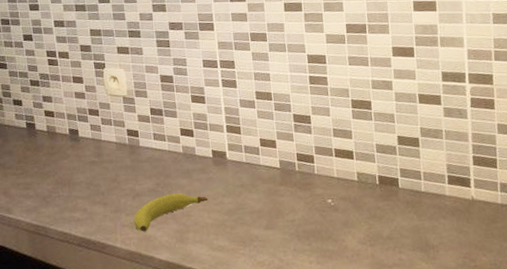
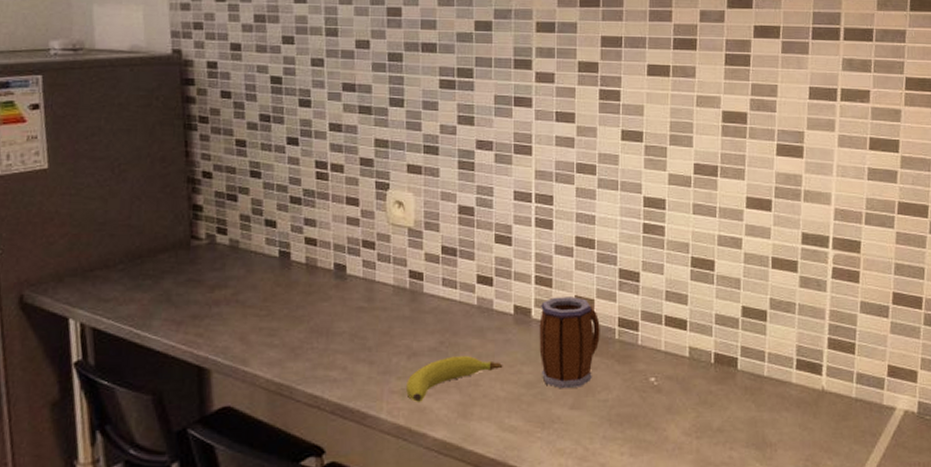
mug: none [233,139,284,214] -> present [539,297,600,389]

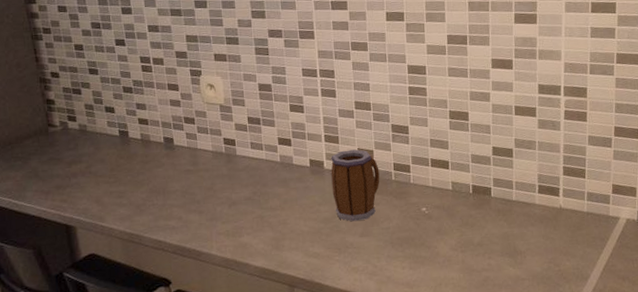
fruit: present [406,356,503,402] -> none [230,202,305,240]

